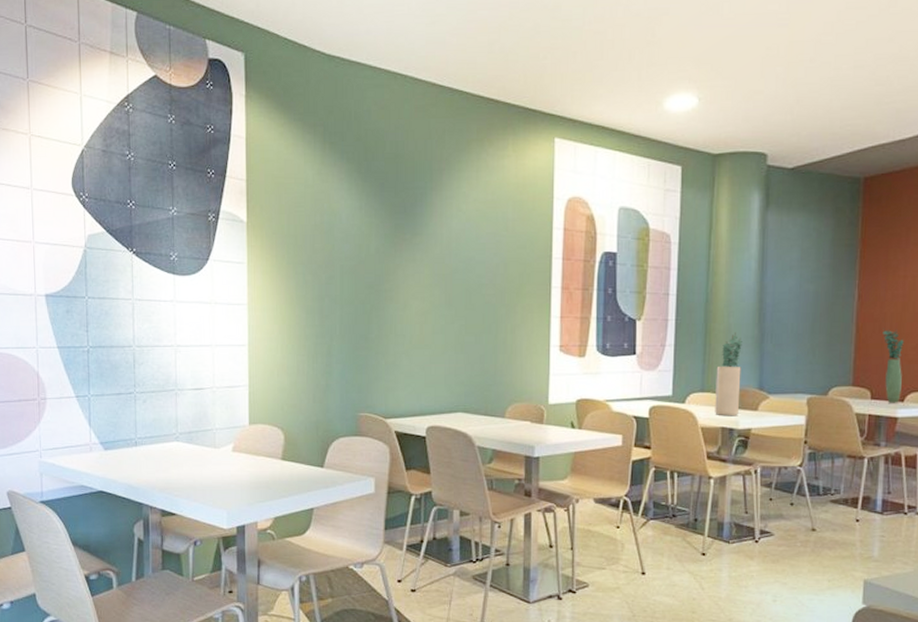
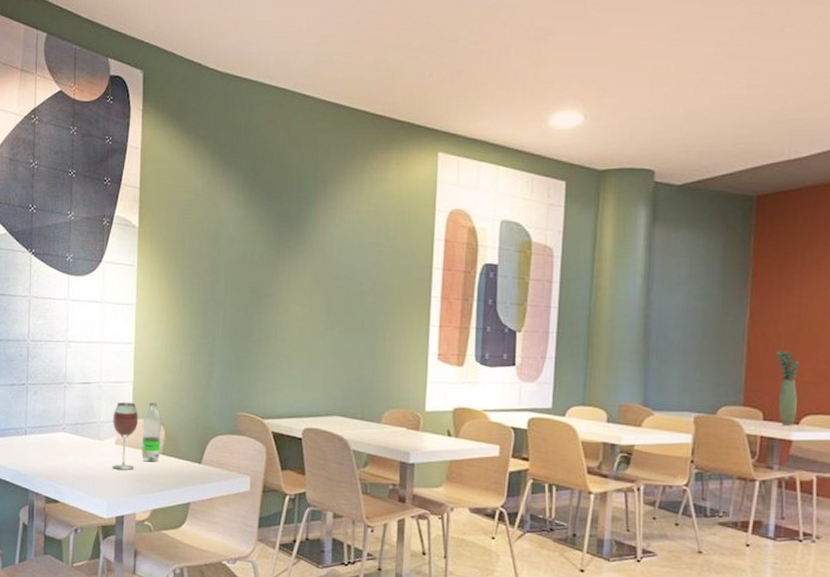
wineglass: none [228,407,256,478] -> present [113,401,139,470]
bottle: none [260,406,281,468] -> present [141,402,162,462]
vase: present [715,332,742,416] -> none [596,347,626,432]

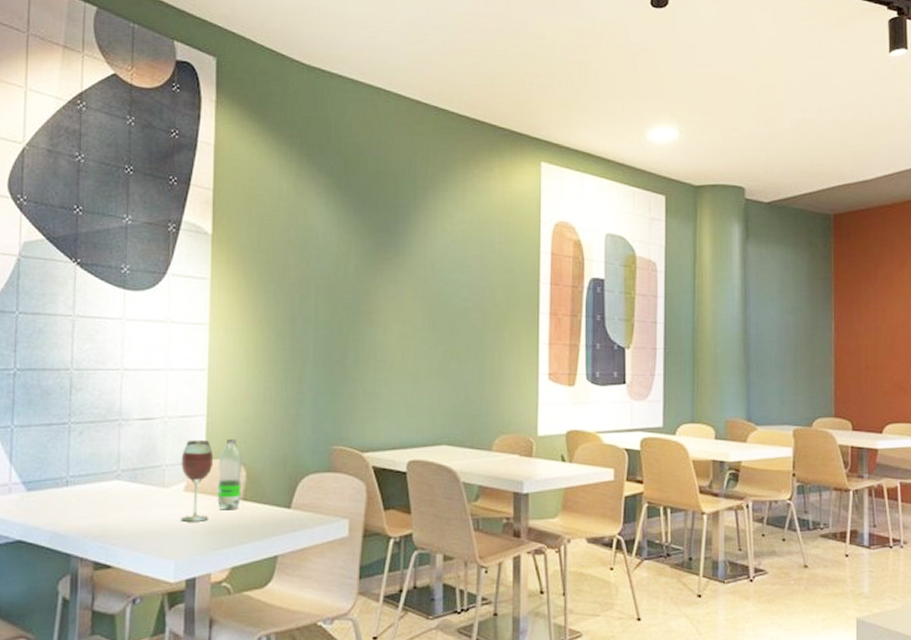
vase: present [776,348,799,426] -> none [859,360,879,435]

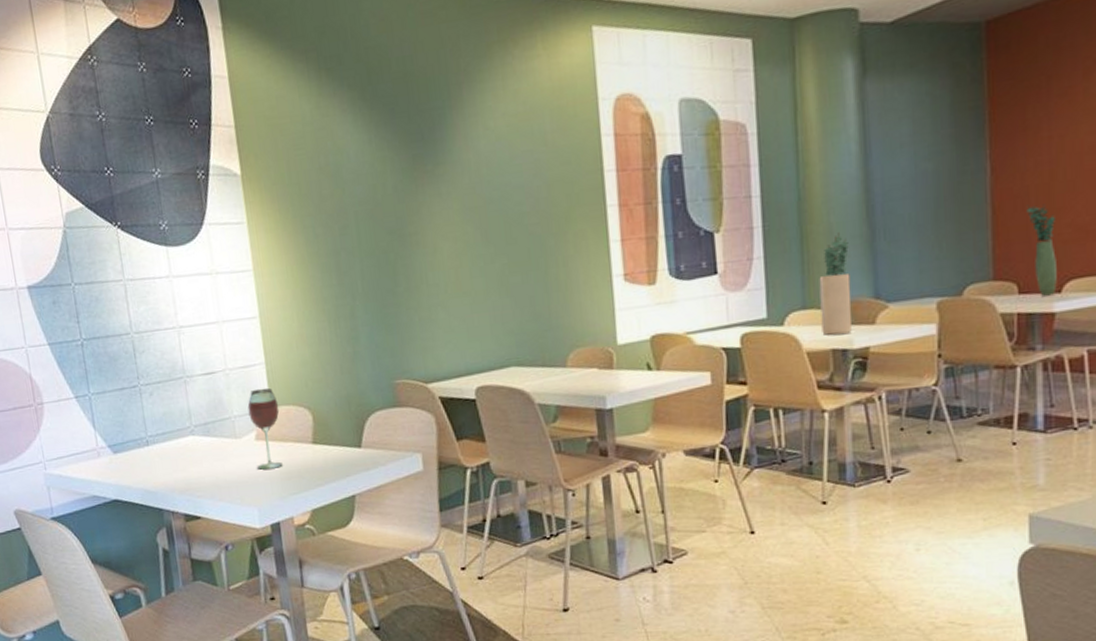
bottle: present [217,438,242,510] -> none [283,383,311,456]
vase: none [705,362,729,449] -> present [819,232,852,335]
vase: none [859,360,879,435] -> present [1026,204,1057,296]

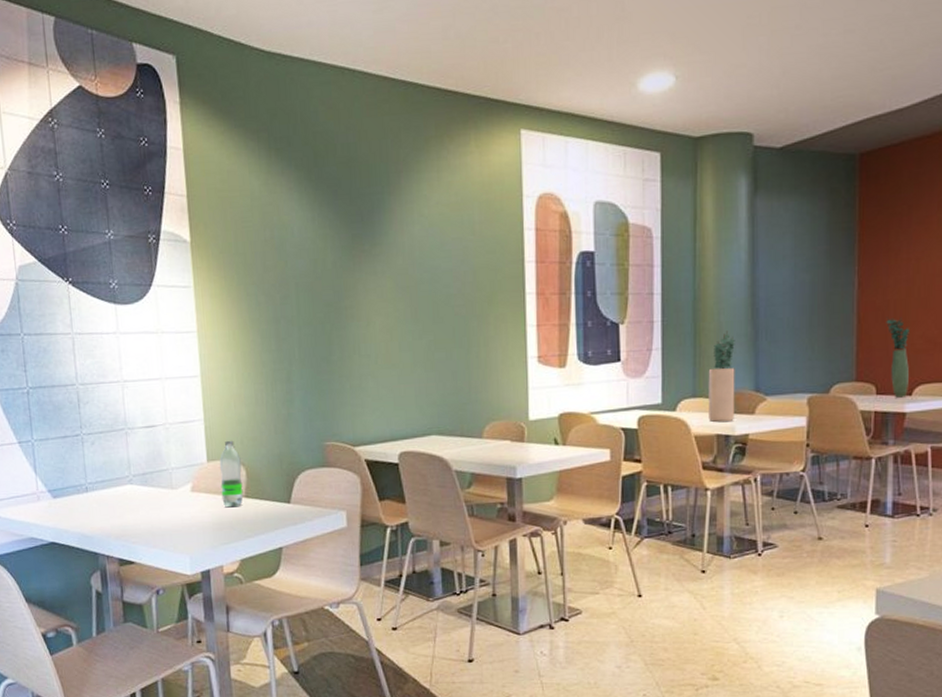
wineglass: present [247,387,283,470] -> none [185,443,215,520]
bottle: none [283,383,311,456] -> present [219,440,244,508]

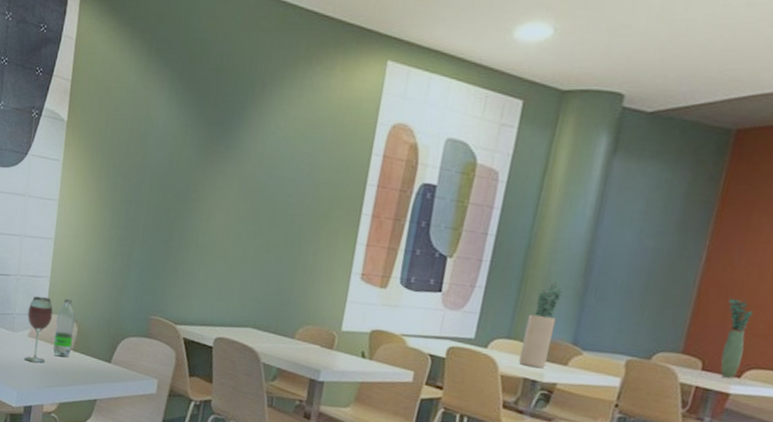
wineglass: none [185,443,215,520] -> present [24,296,53,363]

